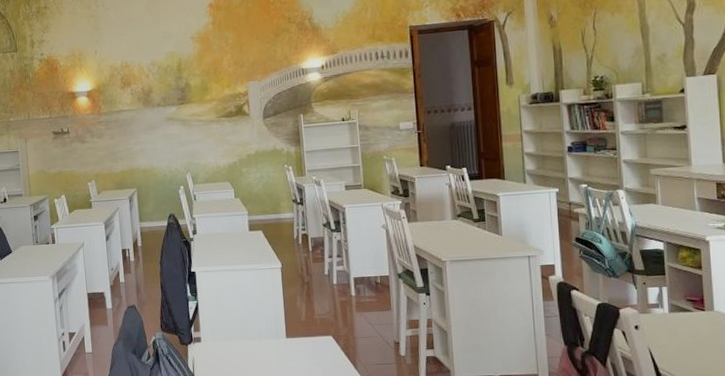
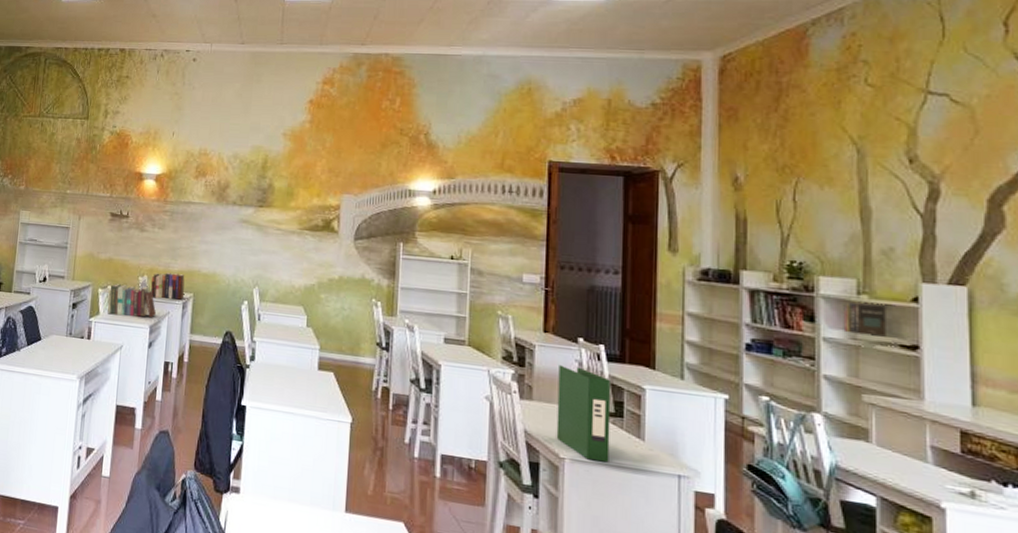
books: none [63,190,108,219] -> present [107,284,157,318]
books: none [98,173,130,198] -> present [151,273,185,300]
binder: none [434,188,478,258] -> present [556,364,611,463]

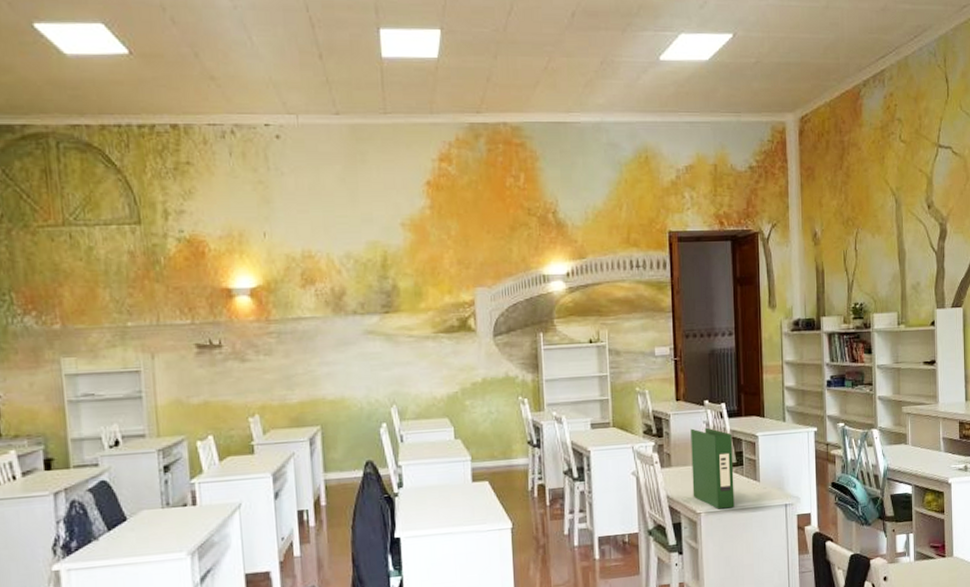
books: present [107,284,157,318] -> none [210,428,279,470]
books: present [151,273,185,300] -> none [264,404,310,440]
books: present [843,302,886,337] -> none [889,331,916,359]

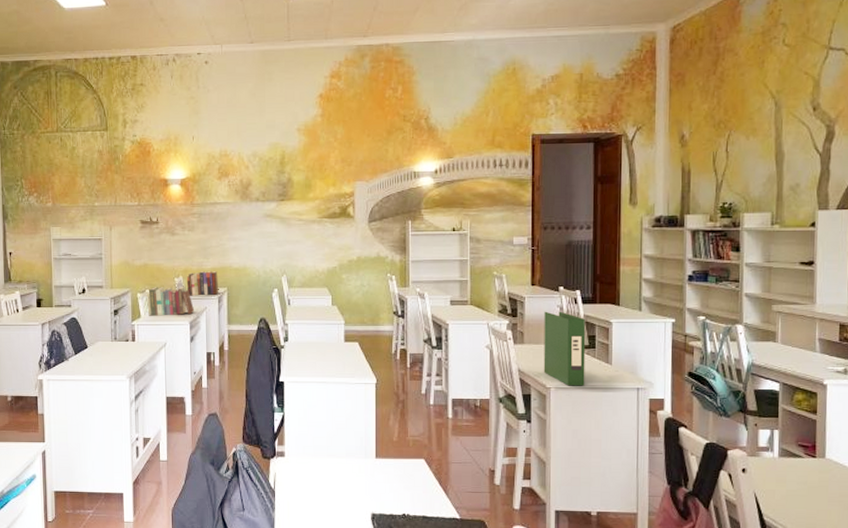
books: none [210,428,279,470] -> present [147,287,195,316]
books: none [264,404,310,440] -> present [186,270,219,296]

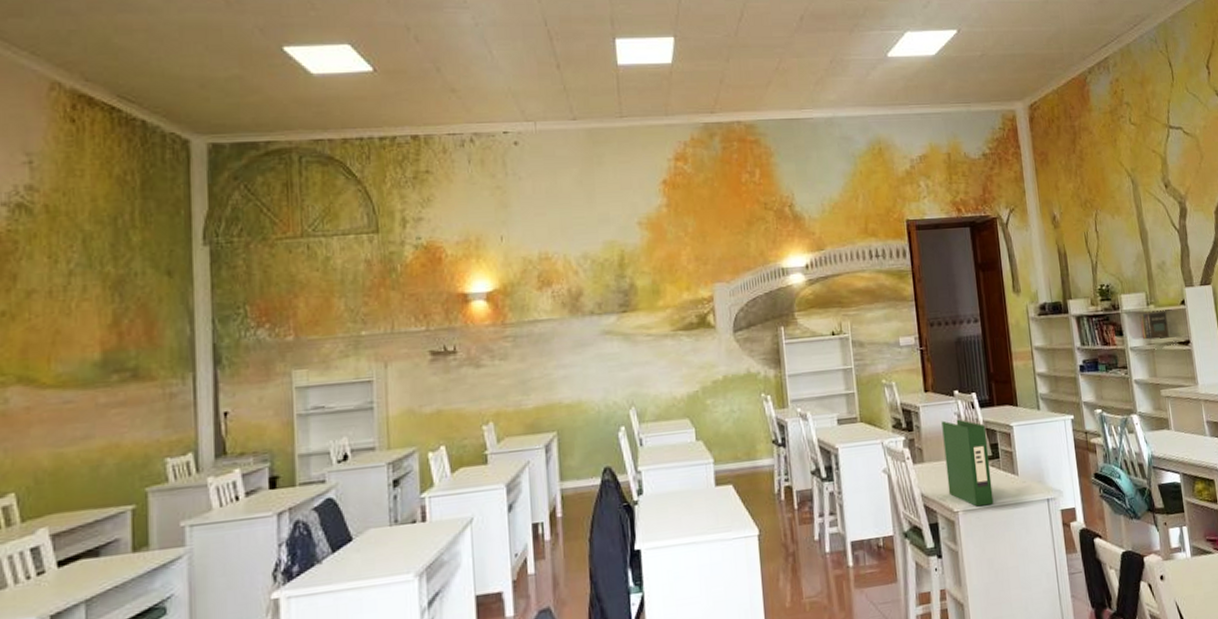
books: present [147,287,195,316] -> none [442,436,513,483]
books: present [186,270,219,296] -> none [499,410,546,449]
books: none [760,232,792,257] -> present [1139,311,1169,340]

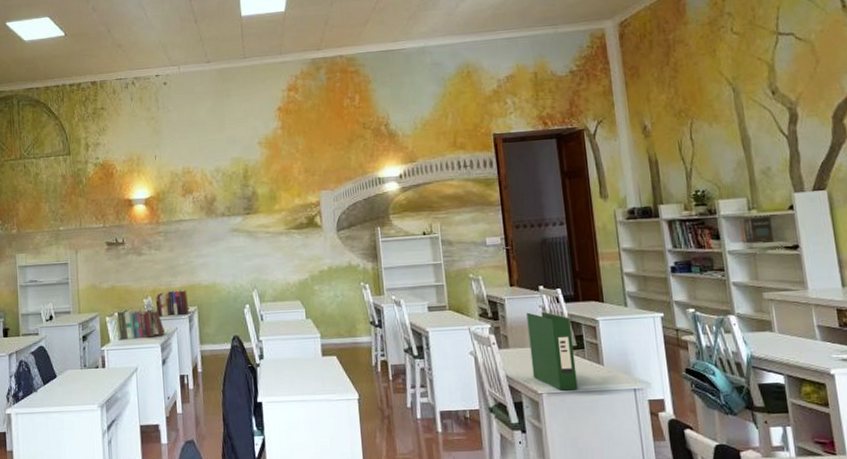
books: none [442,436,513,483] -> present [116,308,166,340]
books: none [499,410,546,449] -> present [155,289,190,317]

